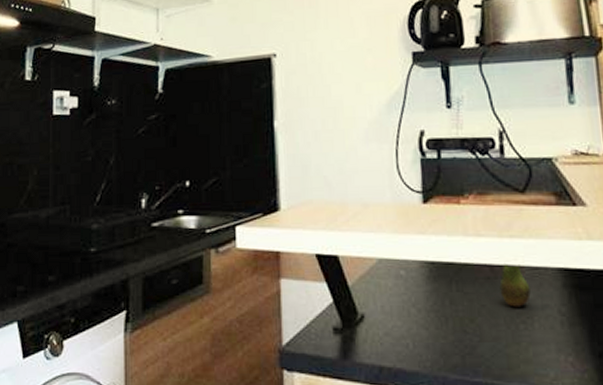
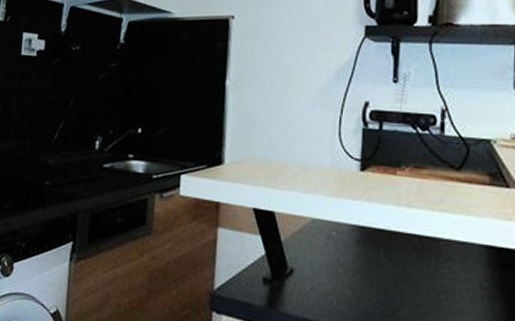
fruit: present [499,262,531,307] -> none [425,234,455,278]

